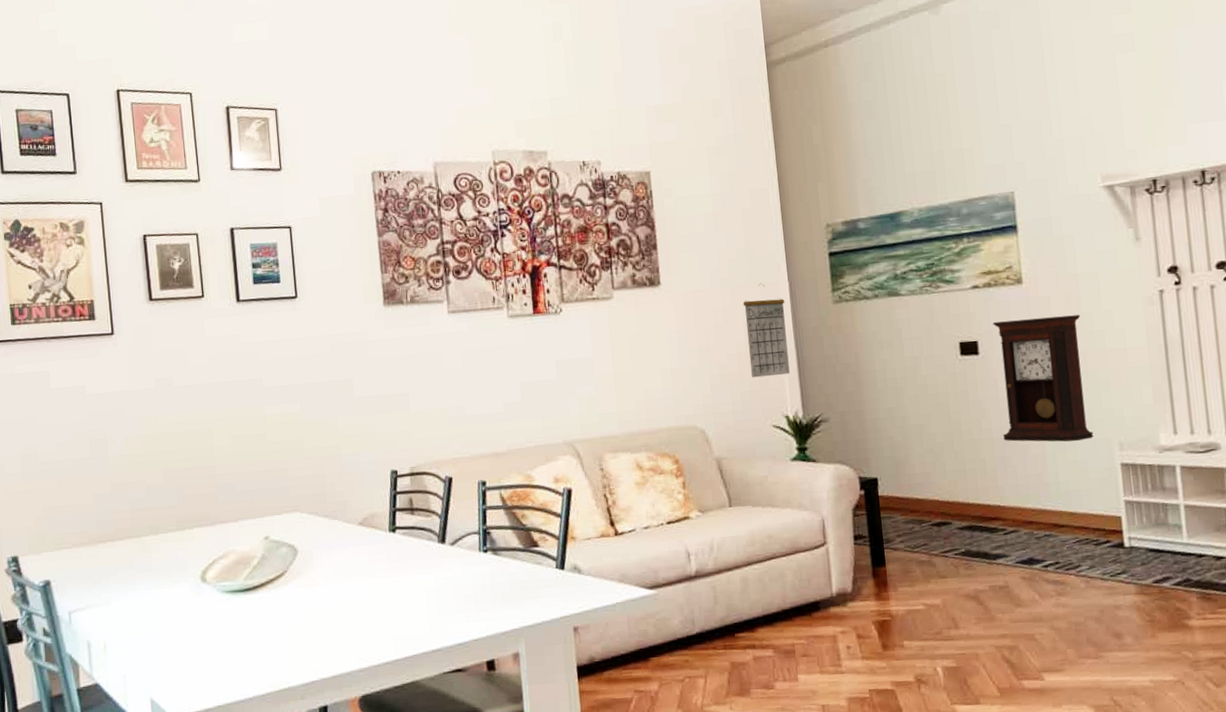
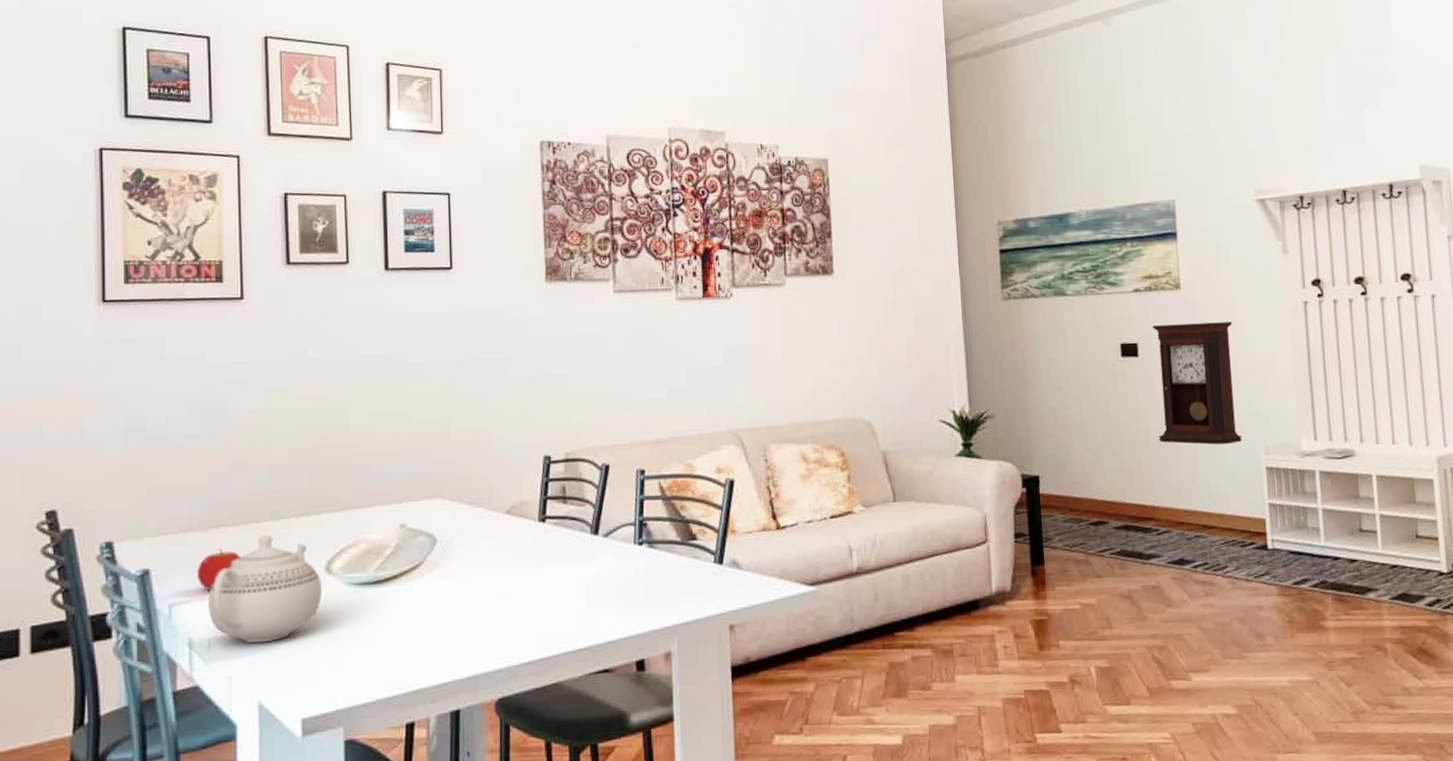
fruit: none [91,561,127,599] -> present [198,549,241,591]
teapot: none [101,548,199,646] -> present [208,535,323,644]
calendar: present [742,283,790,378] -> none [914,276,958,372]

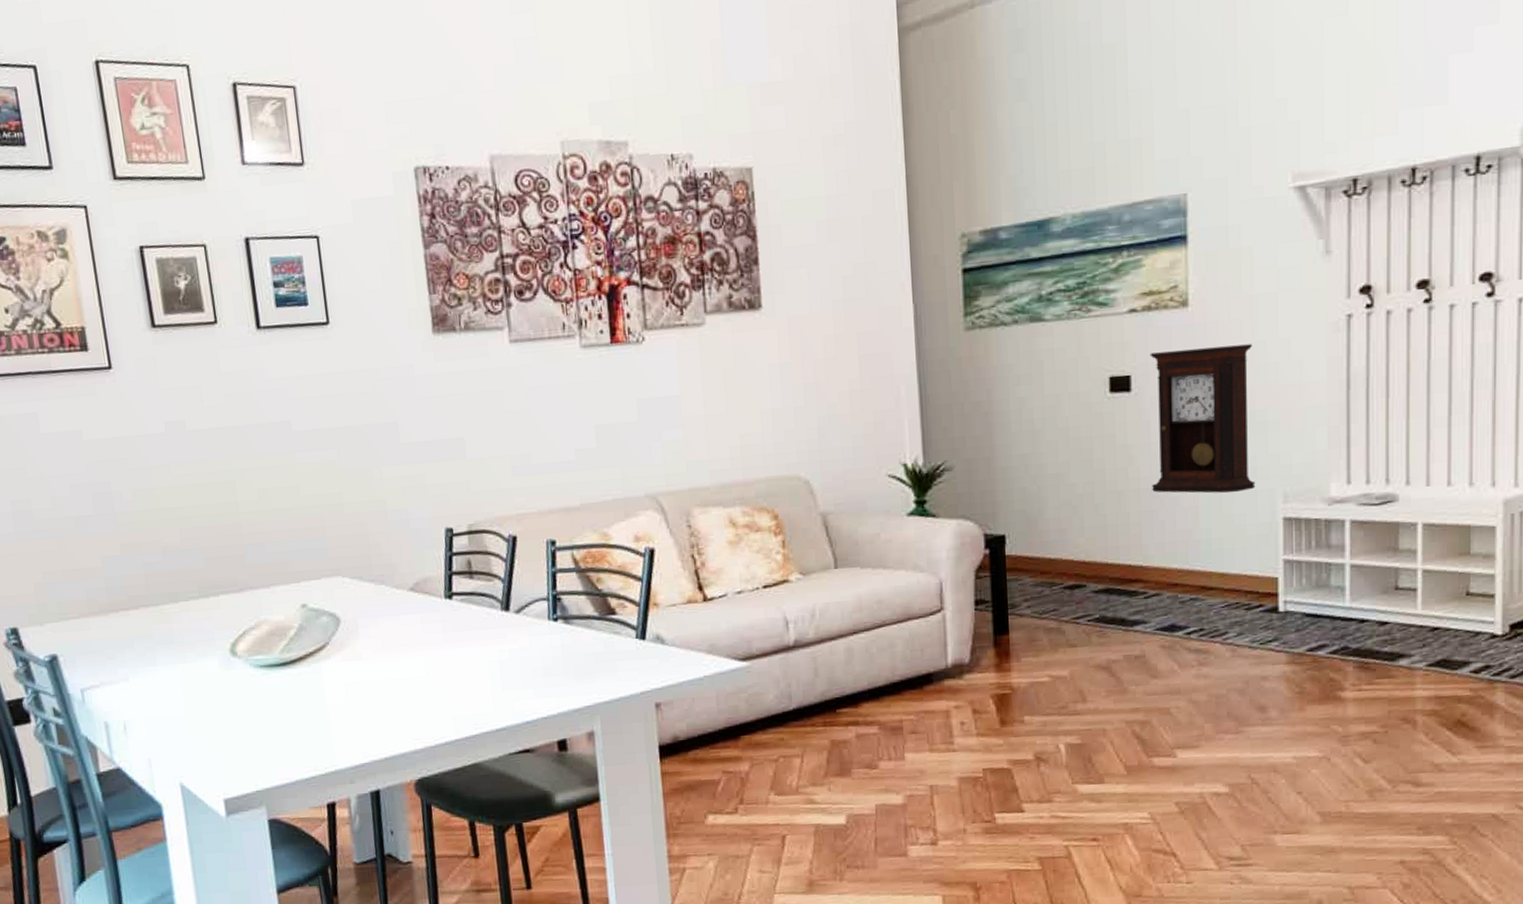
fruit: present [198,549,241,591] -> none [104,633,145,676]
teapot: present [208,535,323,644] -> none [118,618,230,727]

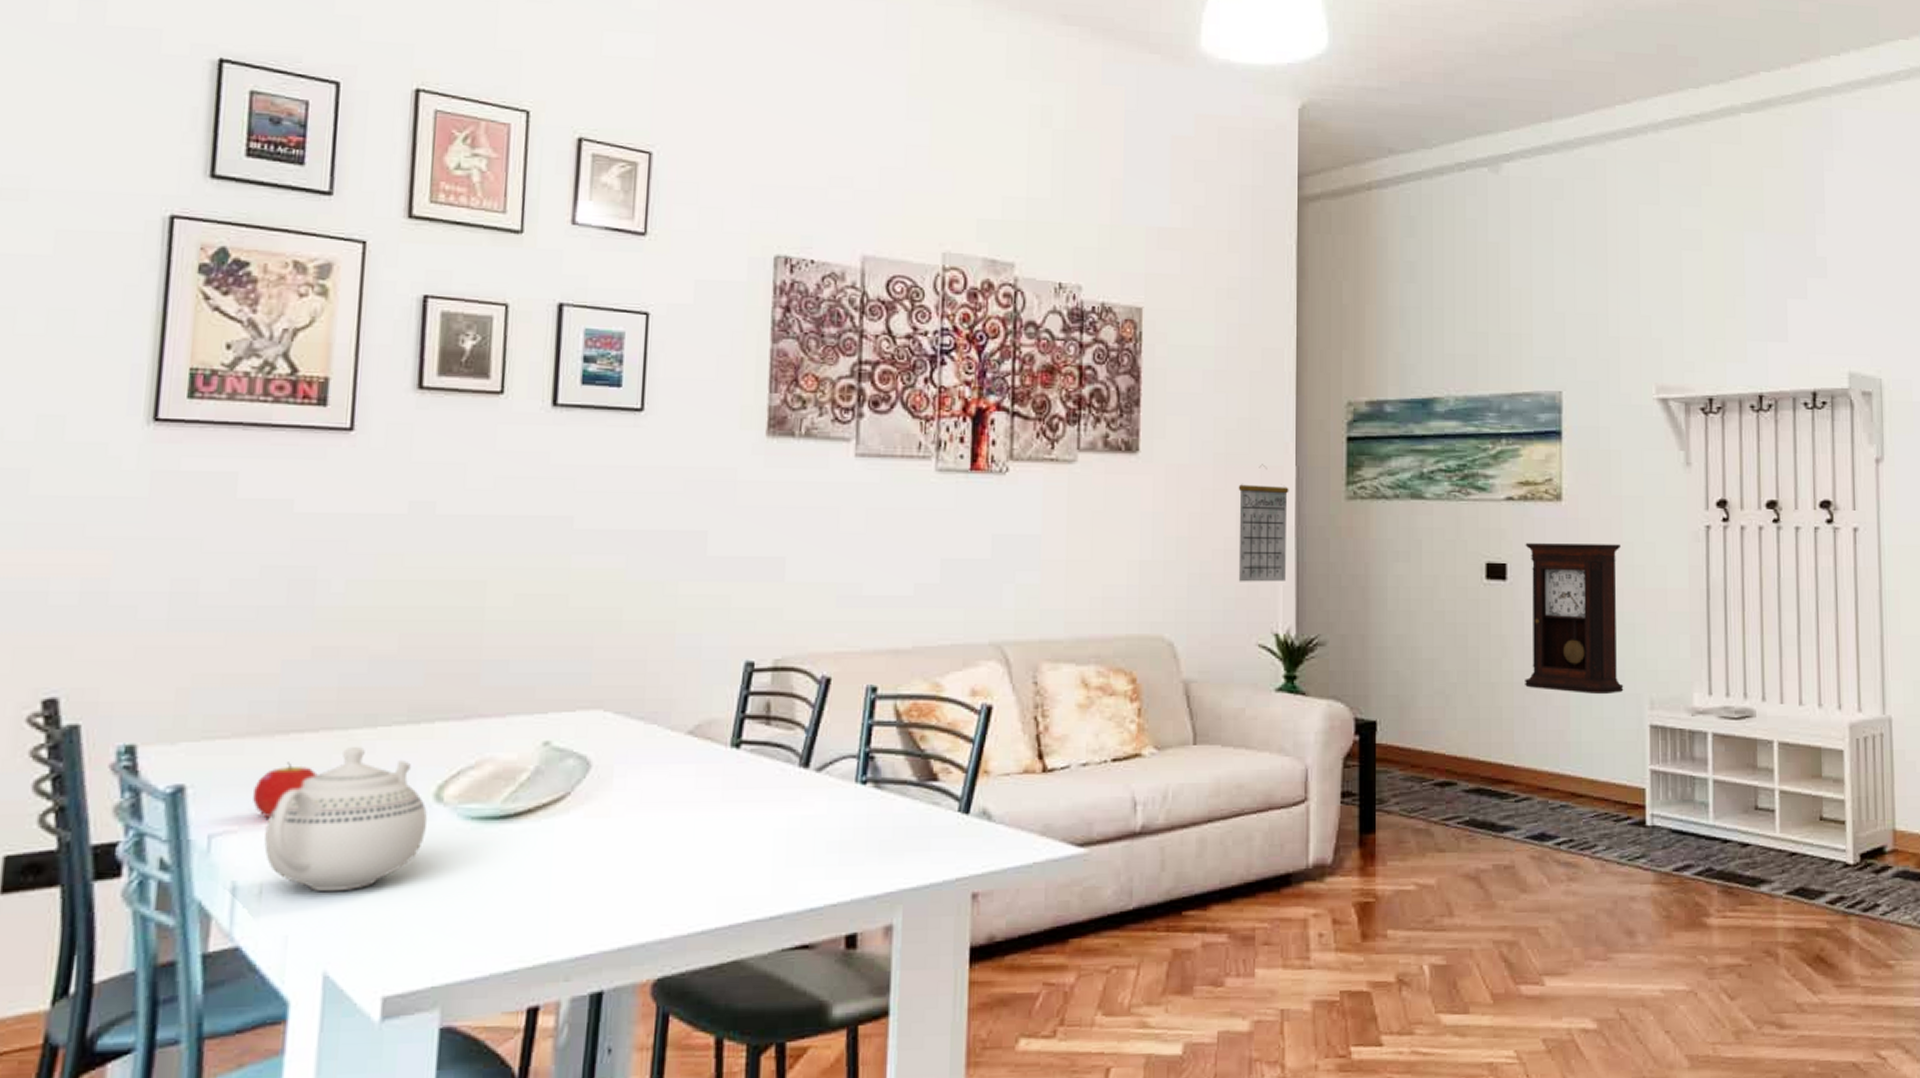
fruit: none [104,633,145,676] -> present [253,762,318,819]
teapot: none [118,618,230,727] -> present [264,747,428,892]
calendar: none [858,305,910,420] -> present [1238,464,1289,582]

